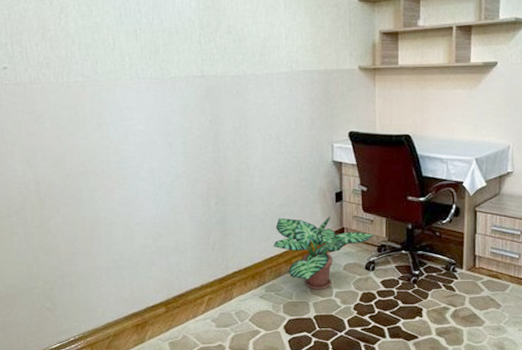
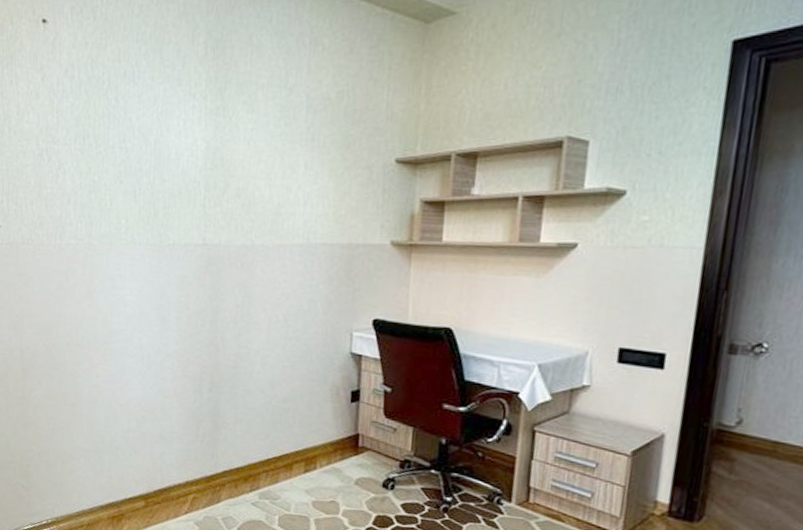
potted plant: present [273,216,375,290] -> none [271,414,397,505]

